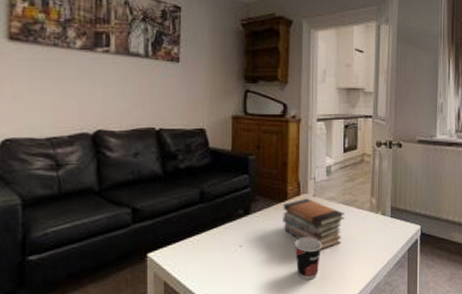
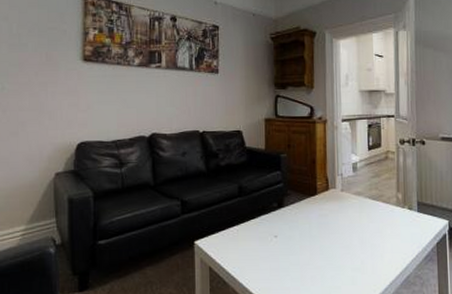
book stack: present [283,198,344,250] -> none [313,192,372,242]
cup: present [294,238,322,280] -> none [324,230,351,270]

